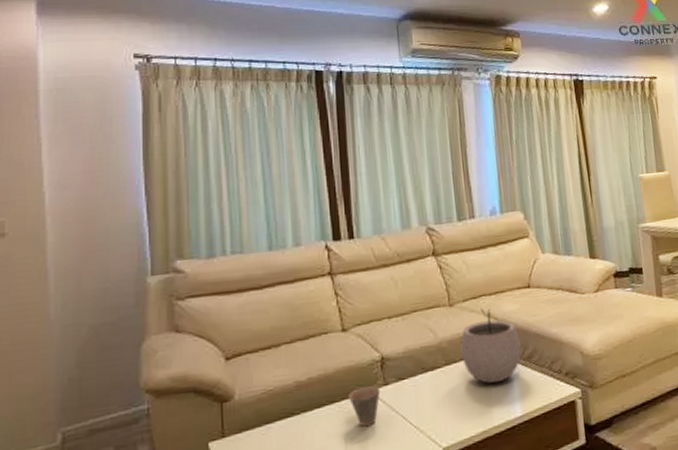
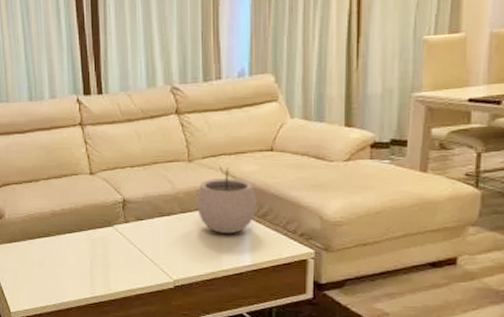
cup: present [348,385,381,427] -> none [94,221,122,254]

